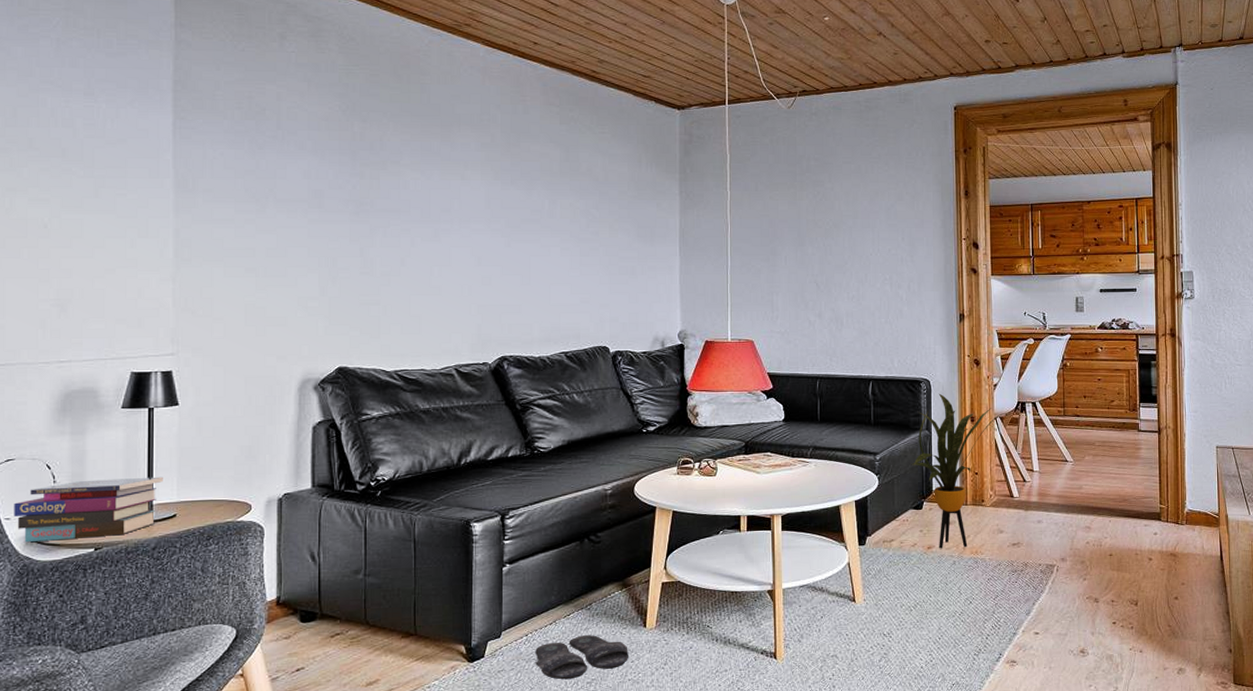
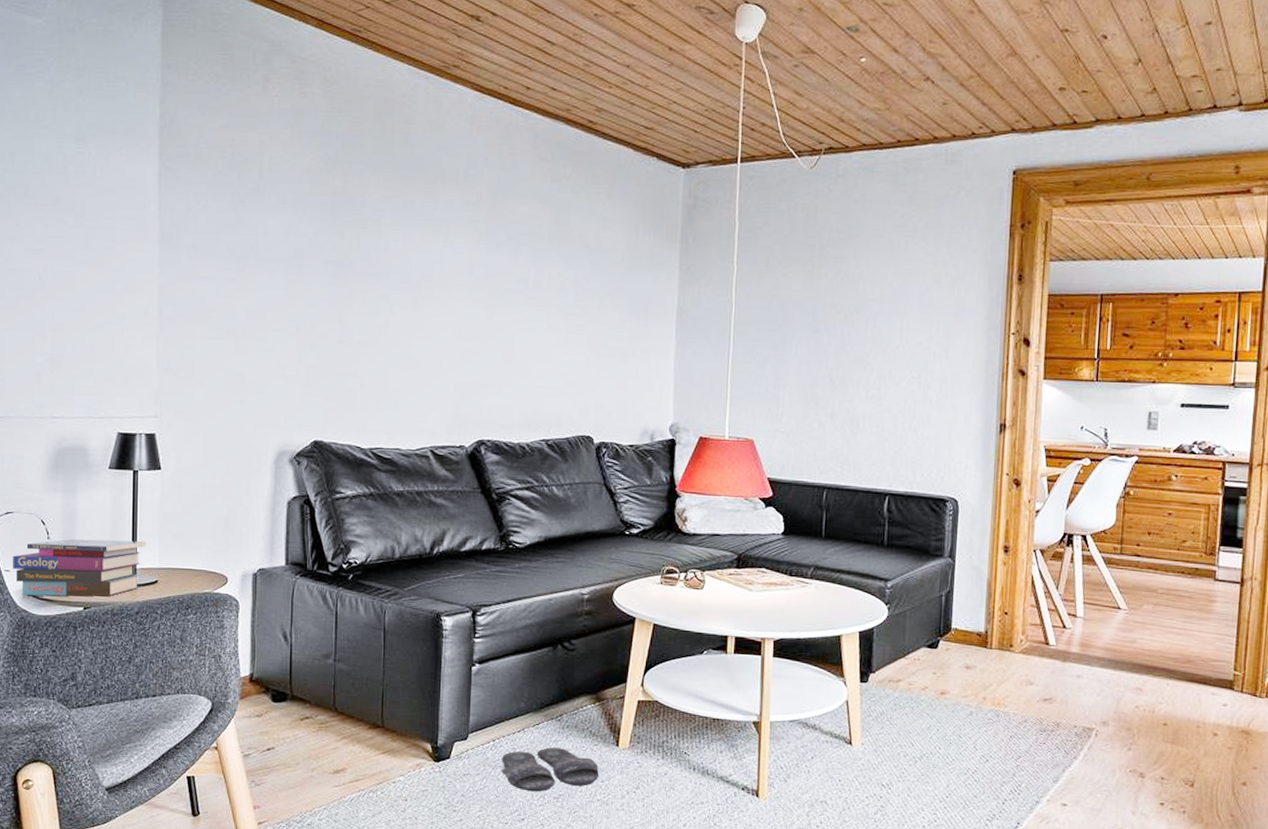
house plant: present [911,393,1007,549] -> none [928,516,1049,698]

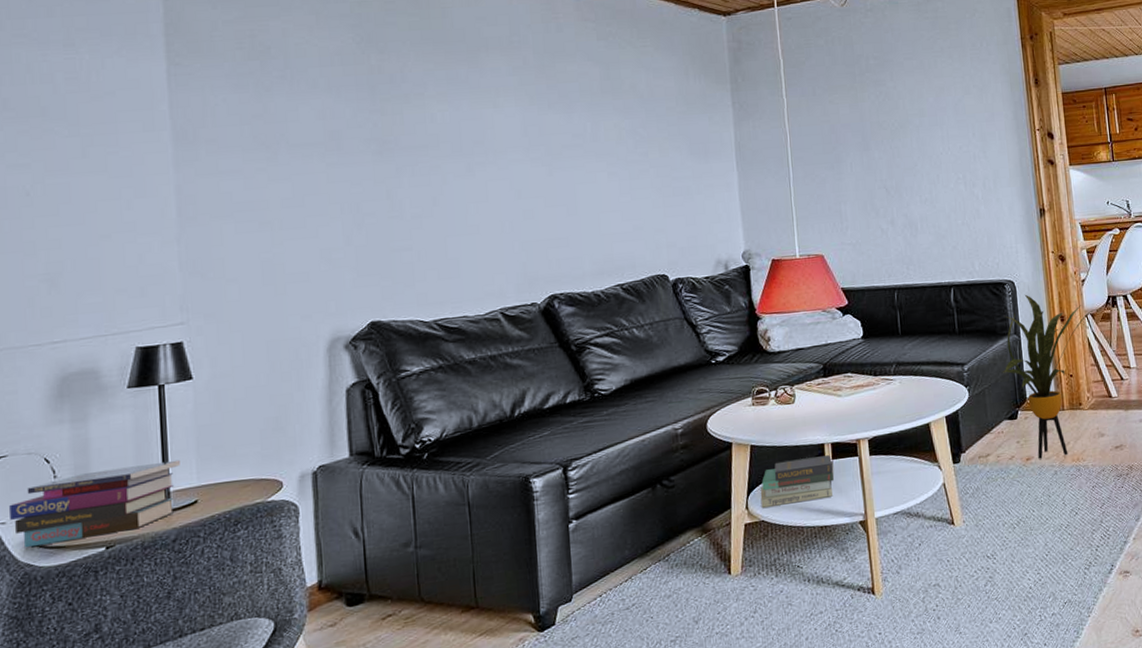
slippers: present [501,747,599,792] -> none [611,588,714,640]
books: none [656,645,735,691] -> present [760,455,835,508]
house plant: none [928,516,1049,698] -> present [1001,294,1098,459]

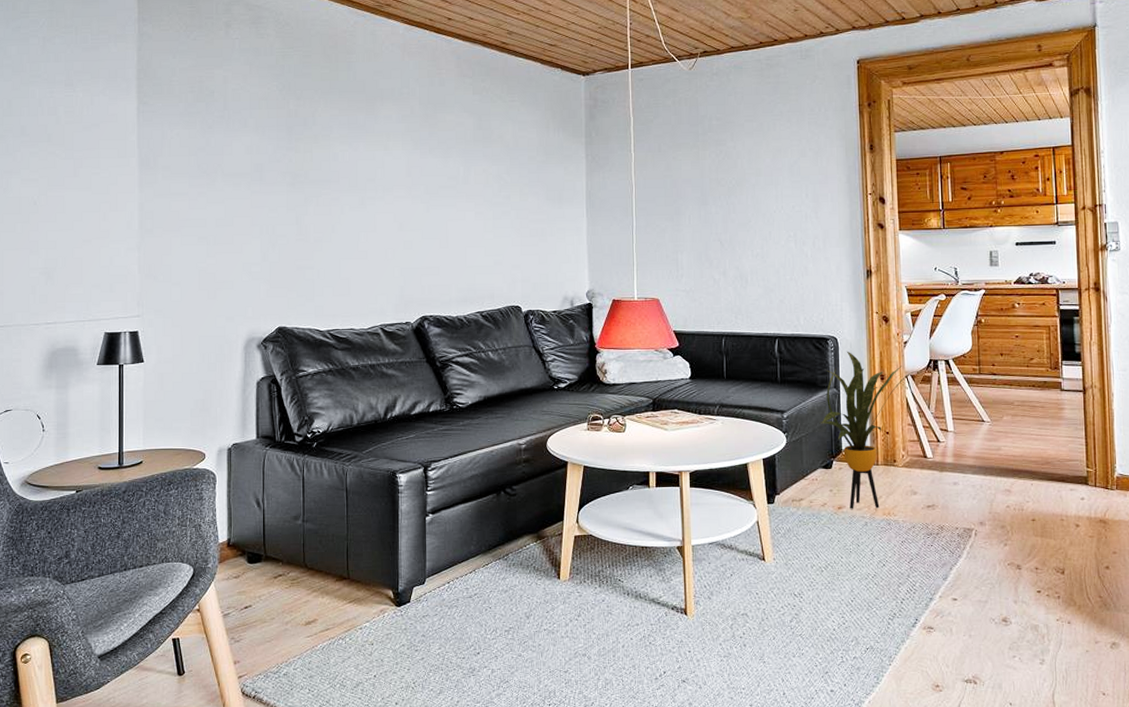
books: present [9,459,180,548] -> none [12,427,131,484]
books: present [760,455,835,508] -> none [590,483,657,523]

